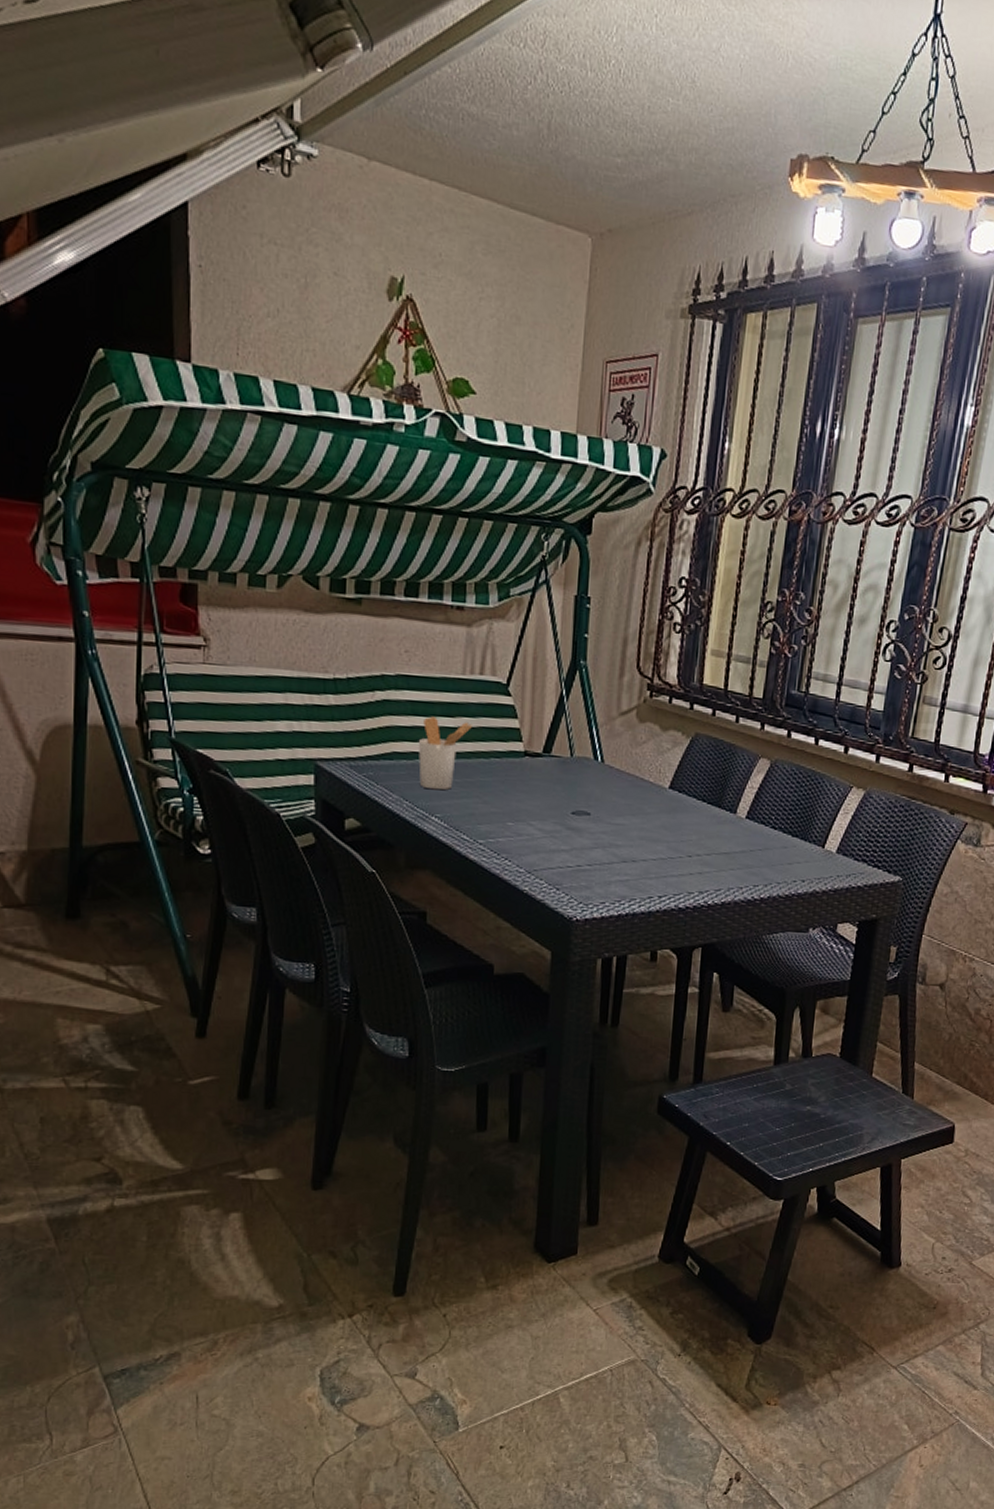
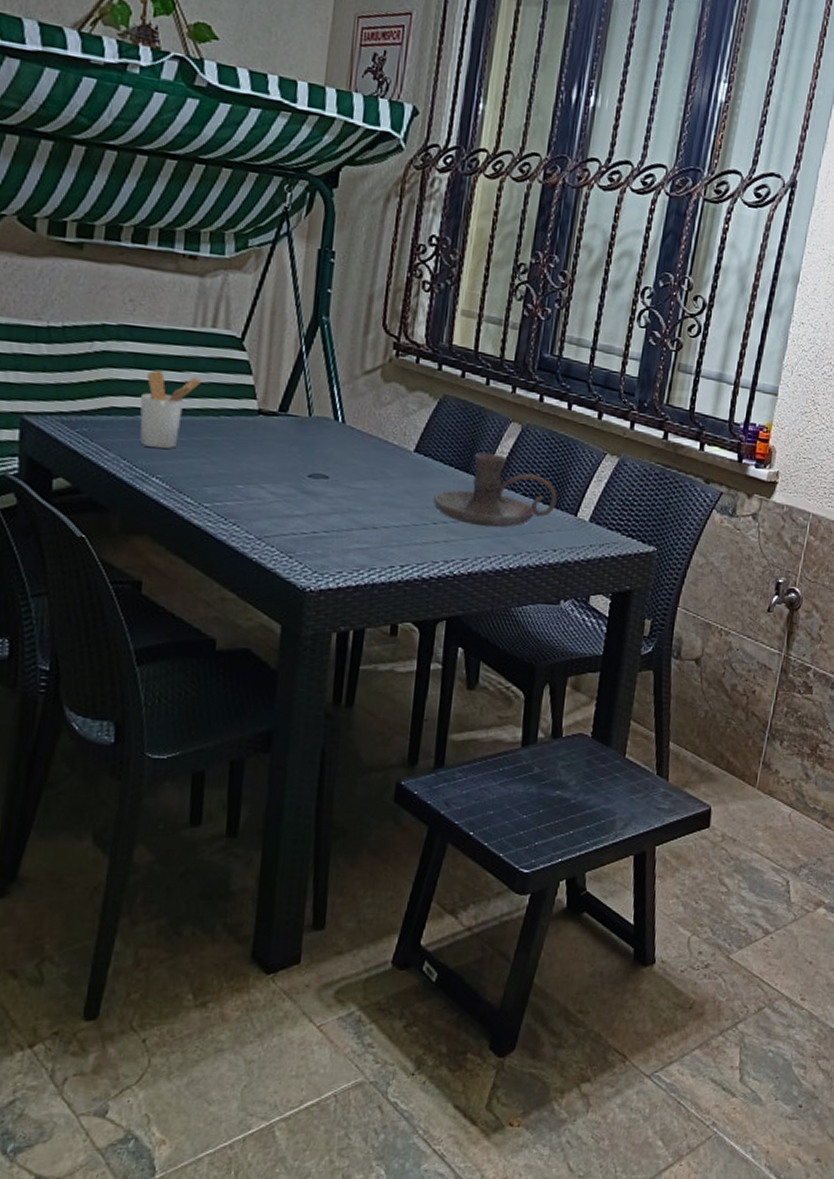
candle holder: none [687,788,805,860] -> present [433,453,557,528]

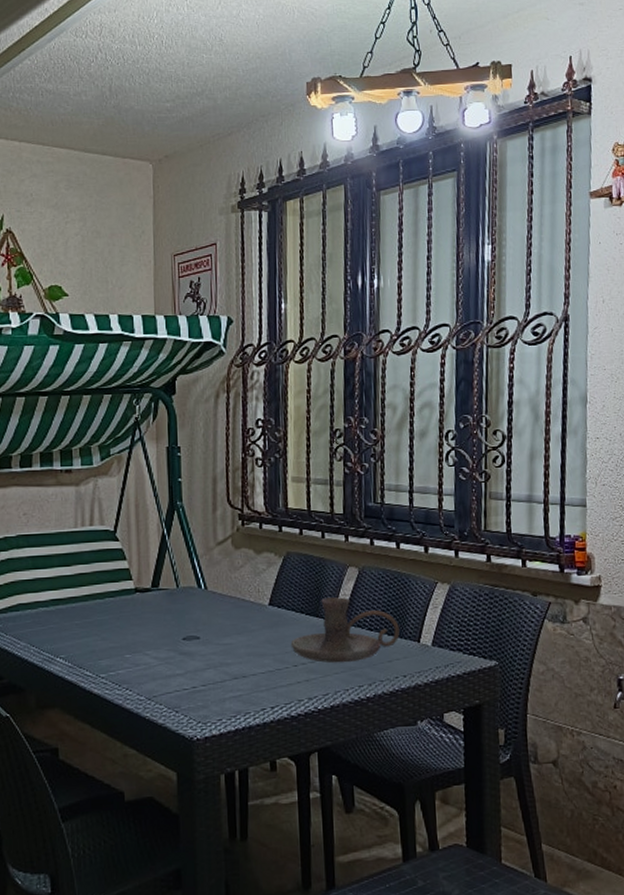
utensil holder: present [139,369,203,449] -> none [40,567,88,634]

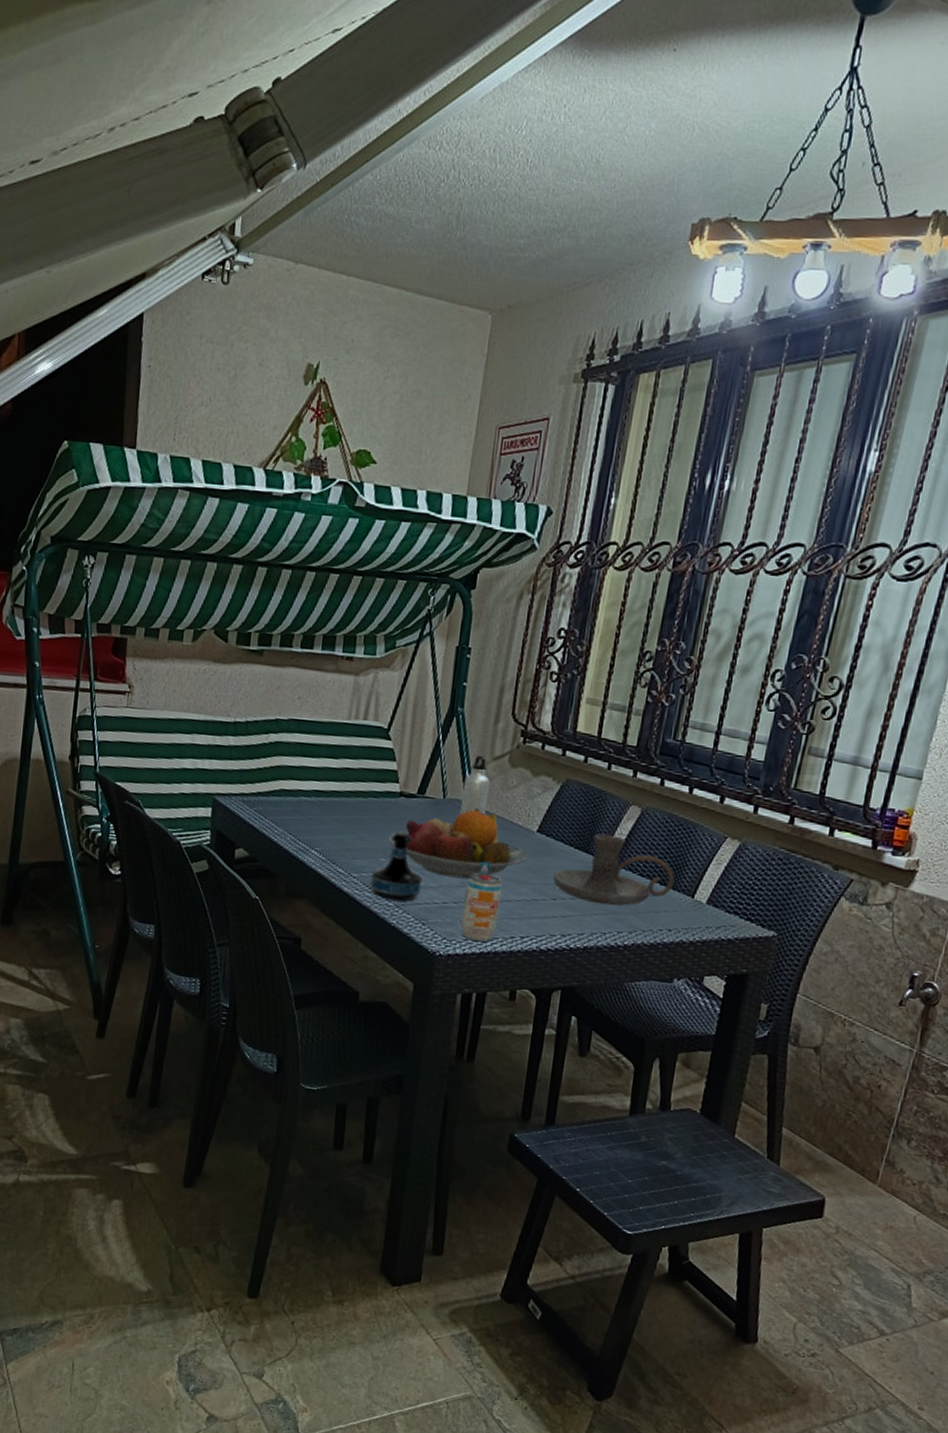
tequila bottle: none [118,626,170,694] -> present [369,832,423,901]
fruit bowl: none [131,592,264,662] -> present [389,808,528,880]
water bottle: none [193,543,219,601] -> present [459,756,490,815]
beverage can: none [211,641,247,719] -> present [460,861,503,942]

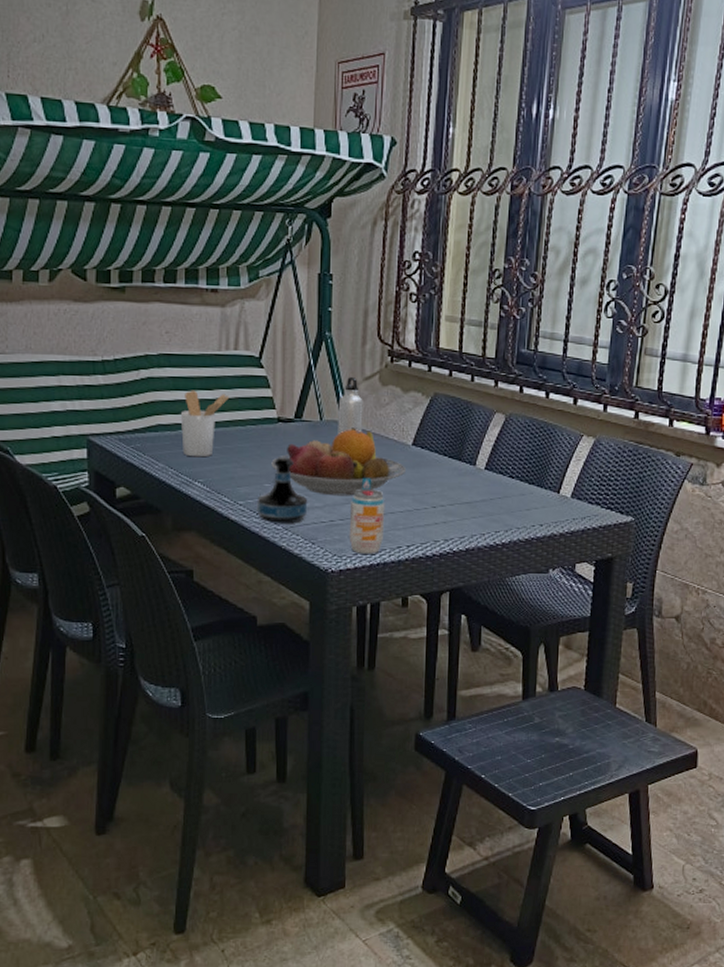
utensil holder: none [302,757,355,826] -> present [180,390,230,457]
candle holder: present [552,834,675,906] -> none [431,442,541,508]

